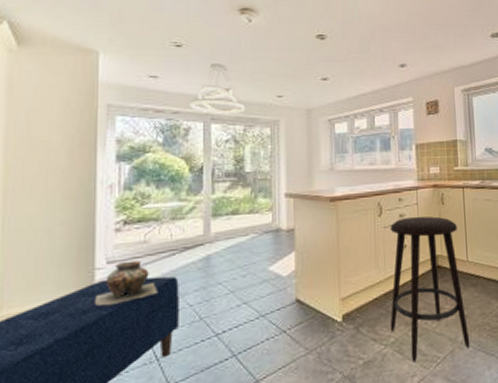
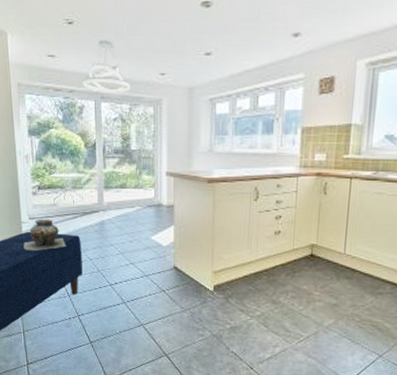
stool: present [390,216,470,363] -> none [257,204,338,336]

